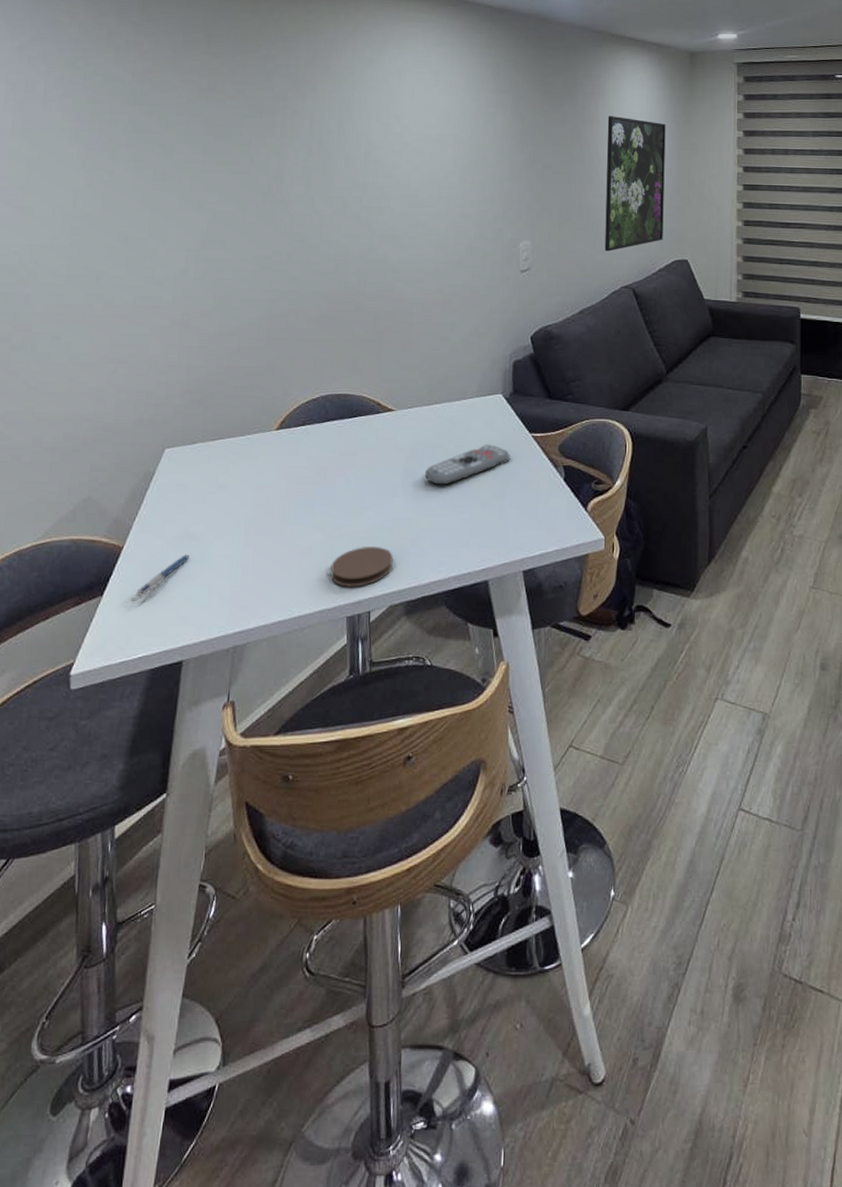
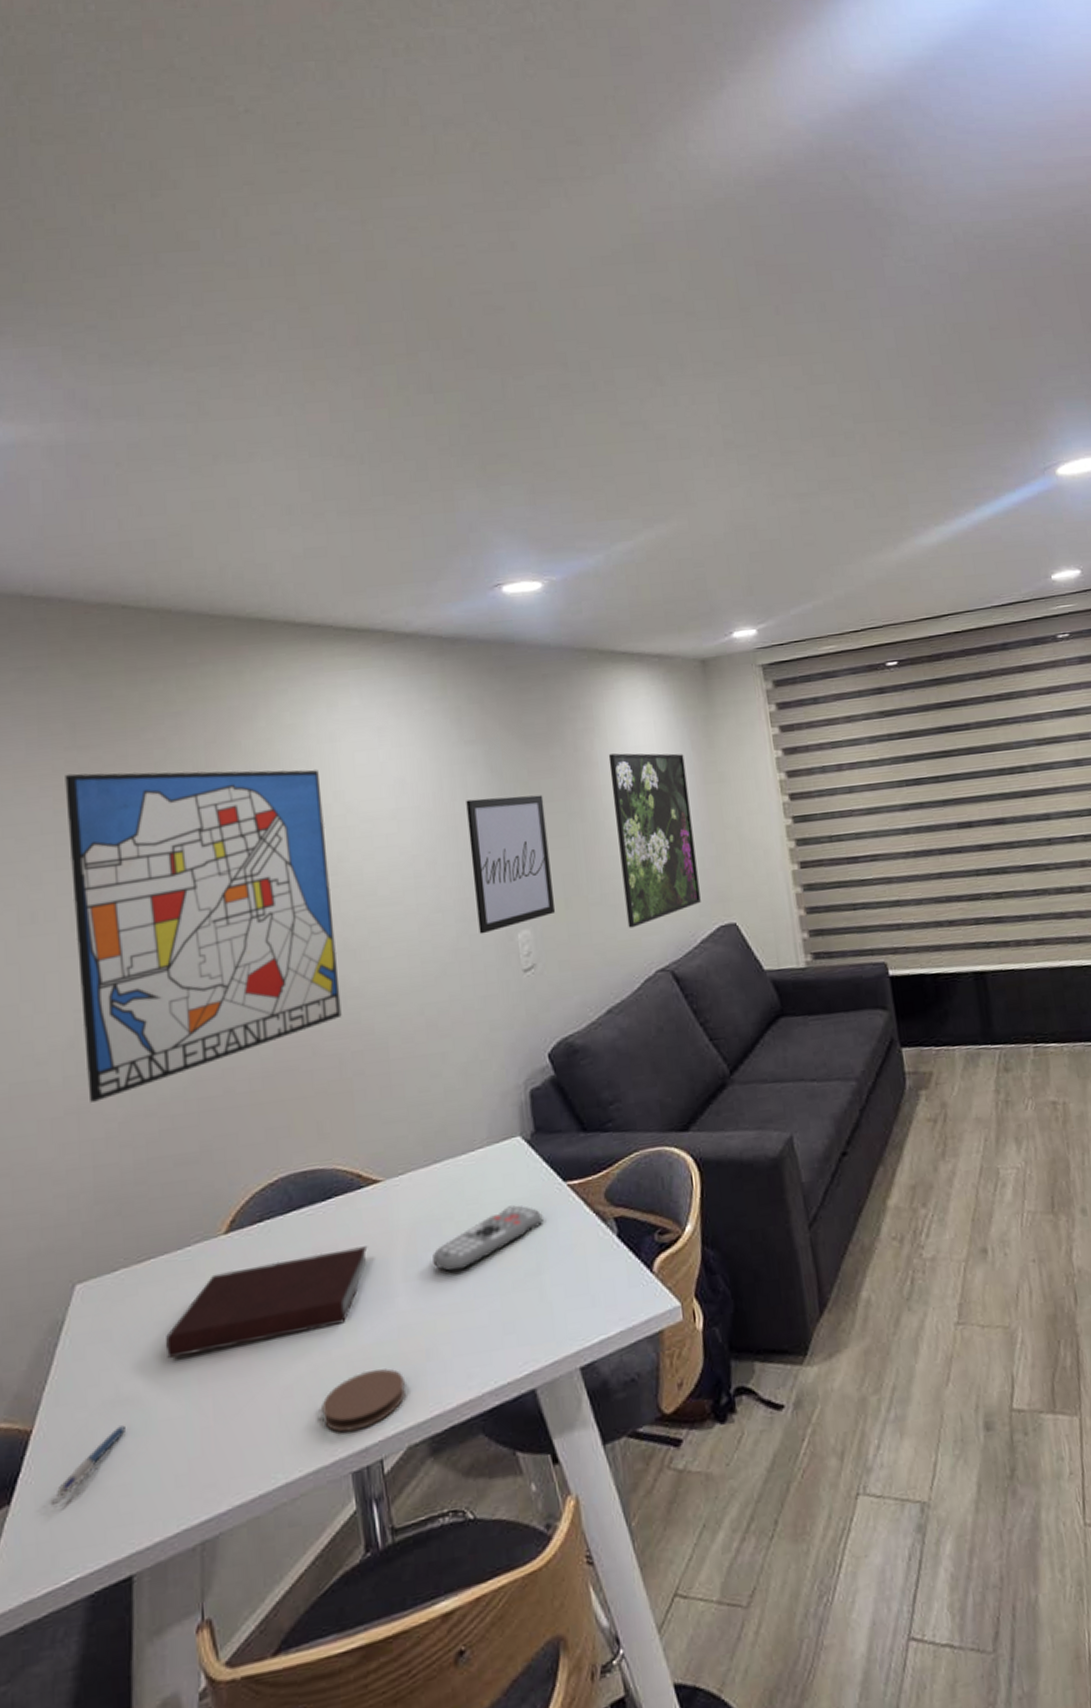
wall art: none [190,73,387,319] -> present [65,770,342,1102]
notebook: none [224,455,379,514] -> present [166,1246,368,1359]
wall art: none [491,135,554,239] -> present [466,795,556,934]

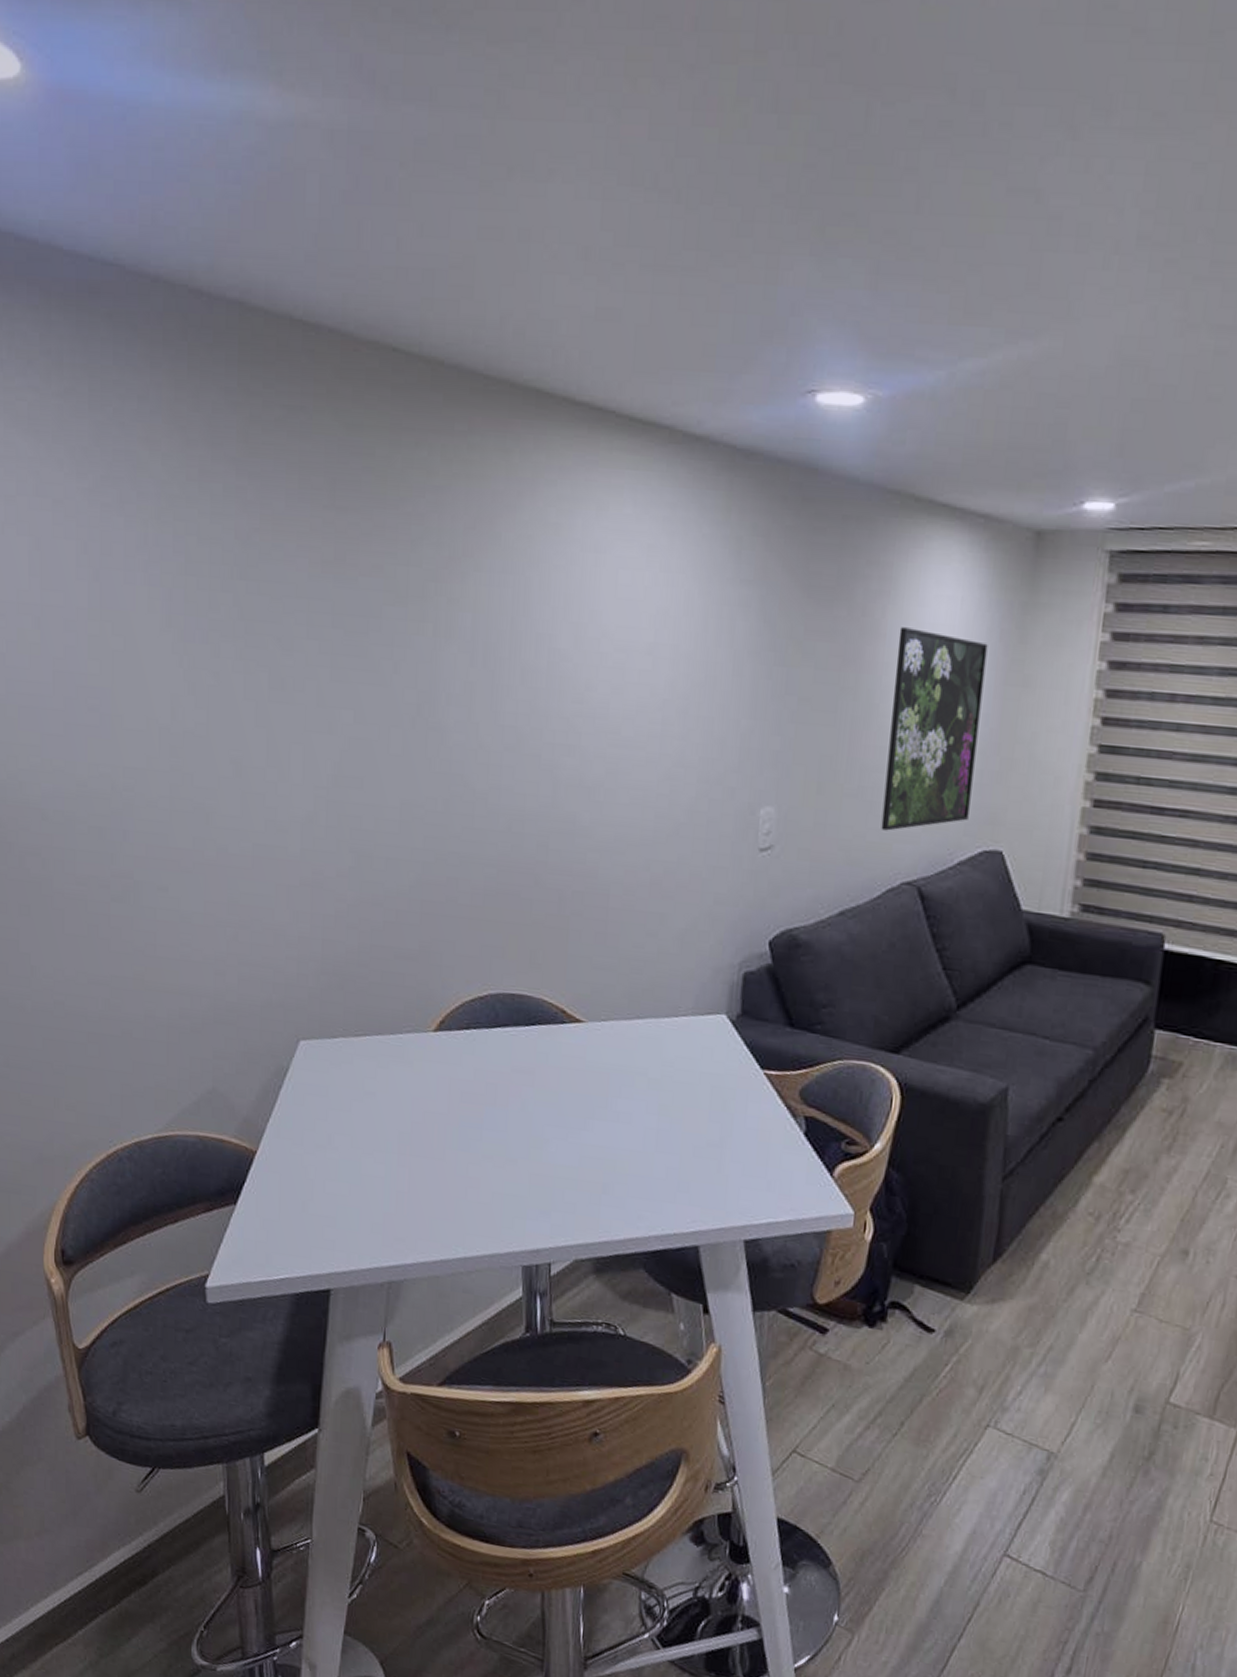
pen: present [57,1425,125,1496] -> none [274,1169,333,1210]
wall art: present [65,770,342,1102] -> none [321,536,578,880]
notebook: present [166,1246,368,1359] -> none [373,1064,563,1140]
coaster: present [322,1368,405,1432] -> none [502,1185,580,1233]
remote control: present [433,1205,543,1273] -> none [622,1077,734,1124]
wall art: present [466,795,556,934] -> none [720,649,816,801]

